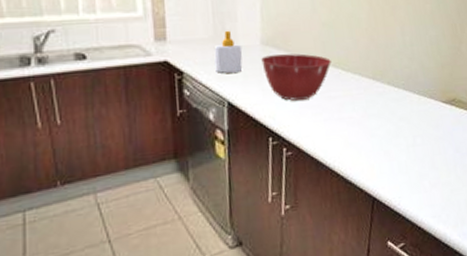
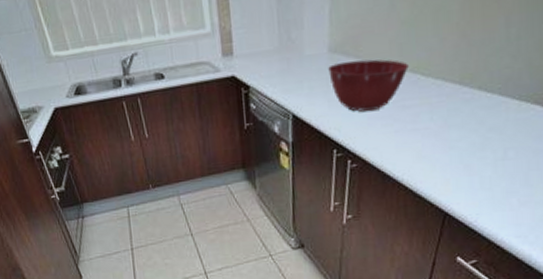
soap bottle: present [214,30,243,74] -> none [279,39,309,86]

